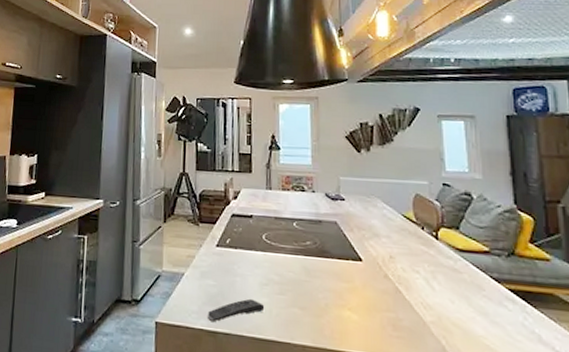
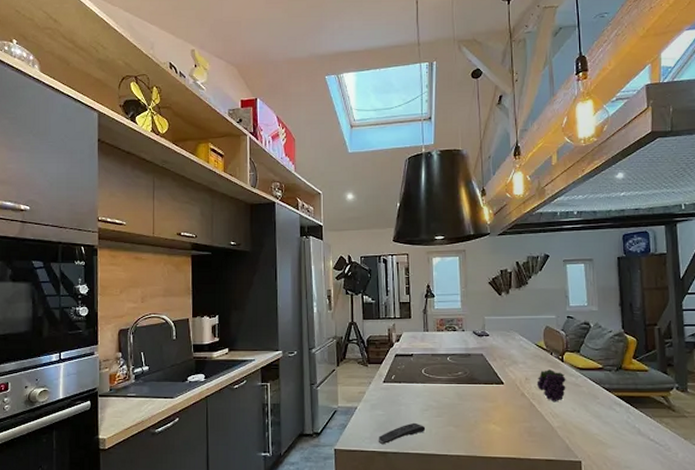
fruit: none [404,248,442,290] -> present [537,369,566,402]

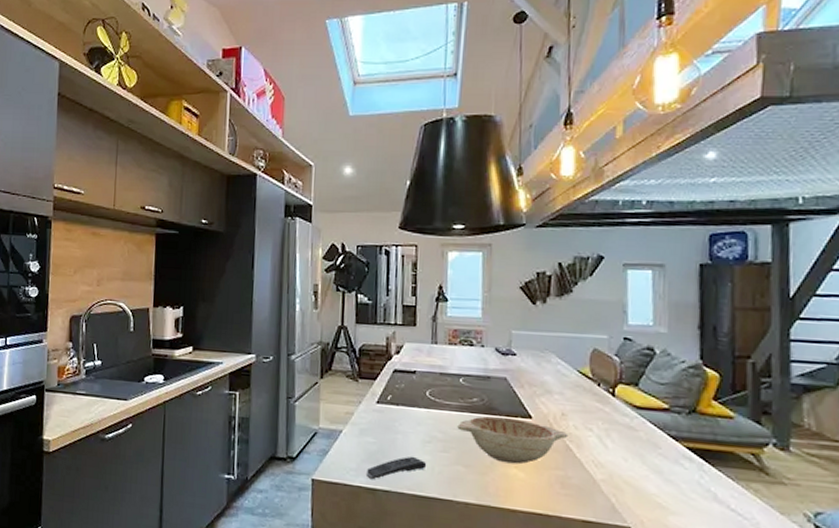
decorative bowl: none [448,385,532,421] -> present [457,416,569,465]
fruit: present [537,369,566,402] -> none [576,405,617,448]

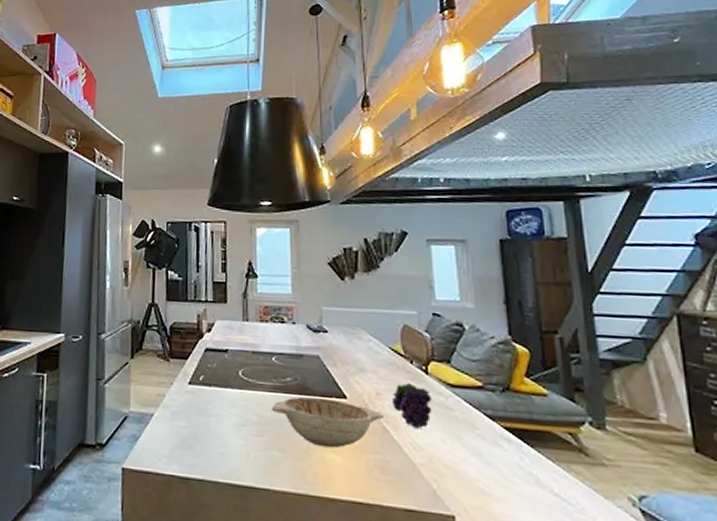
remote control: present [365,456,427,480] -> none [178,441,242,468]
fruit: none [576,405,617,448] -> present [391,383,432,430]

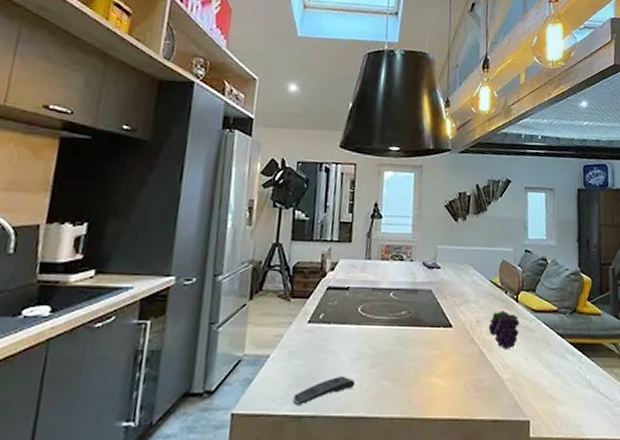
remote control: none [178,441,242,468] -> present [292,375,356,406]
decorative bowl: present [272,396,385,449] -> none [386,327,482,373]

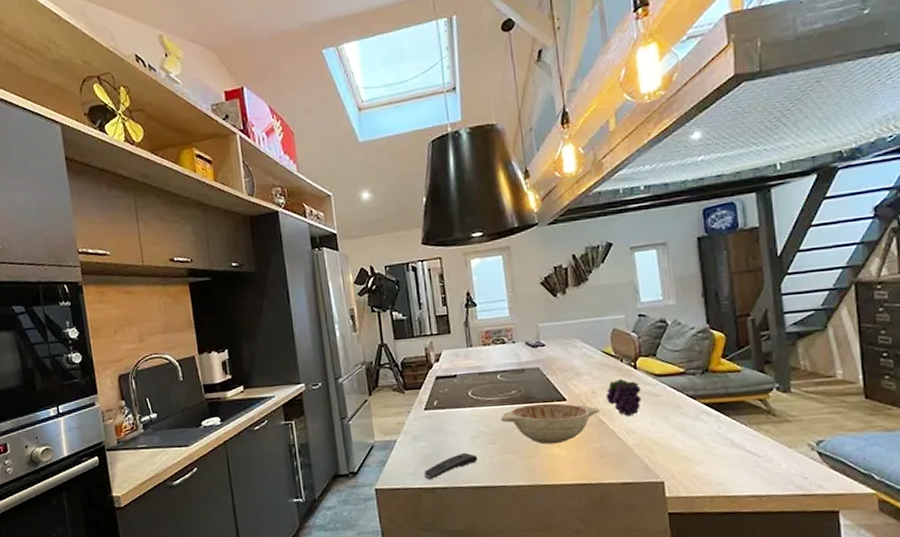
decorative bowl: none [386,327,482,373] -> present [501,403,601,445]

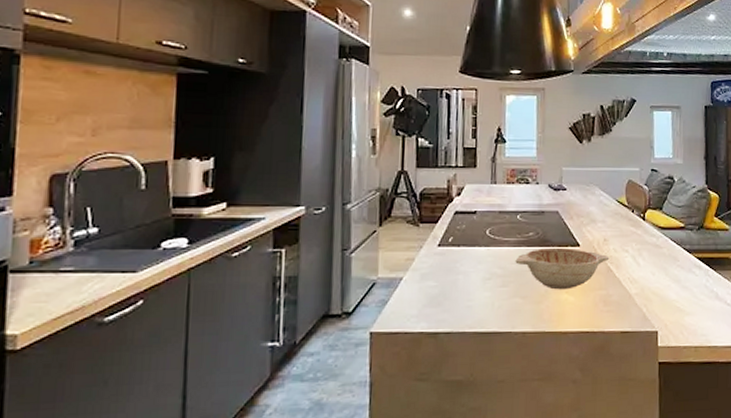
remote control: present [423,452,478,480] -> none [427,294,487,324]
fruit: present [605,379,642,417] -> none [615,229,647,266]

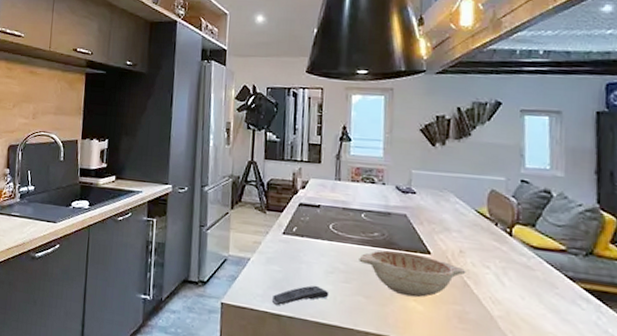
remote control: none [427,294,487,324] -> present [271,285,329,306]

